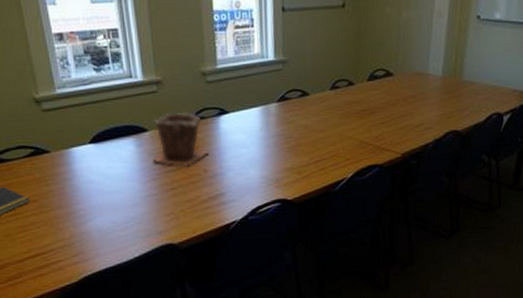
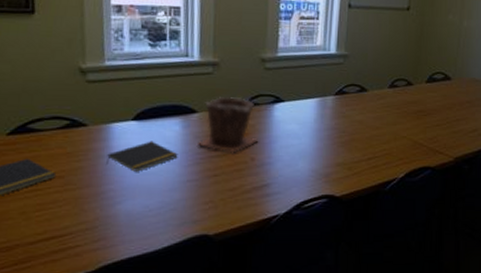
notepad: none [72,161,136,191] -> present [106,141,178,172]

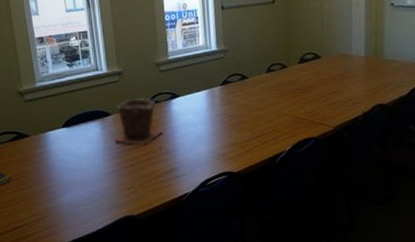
notepad: present [106,141,178,172] -> none [47,142,101,169]

